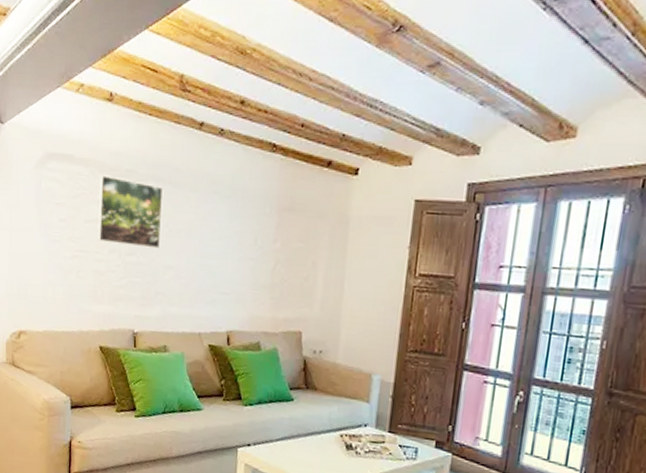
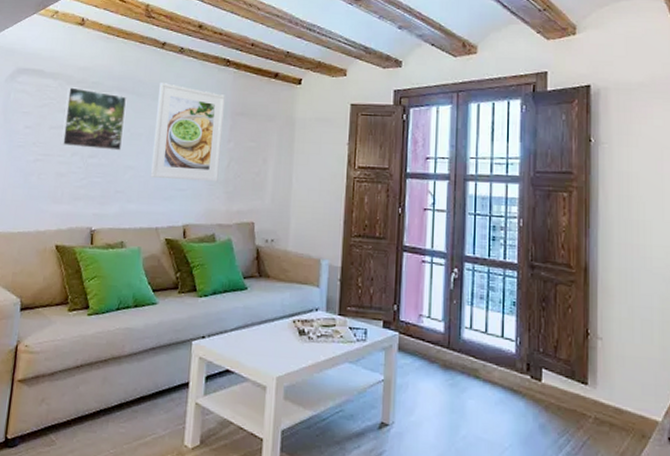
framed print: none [192,171,271,287] -> present [151,83,225,182]

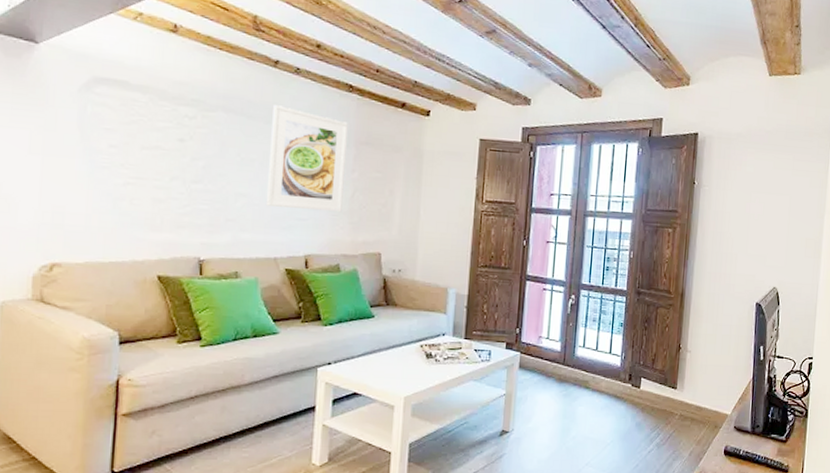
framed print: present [60,87,127,151] -> none [156,103,235,177]

